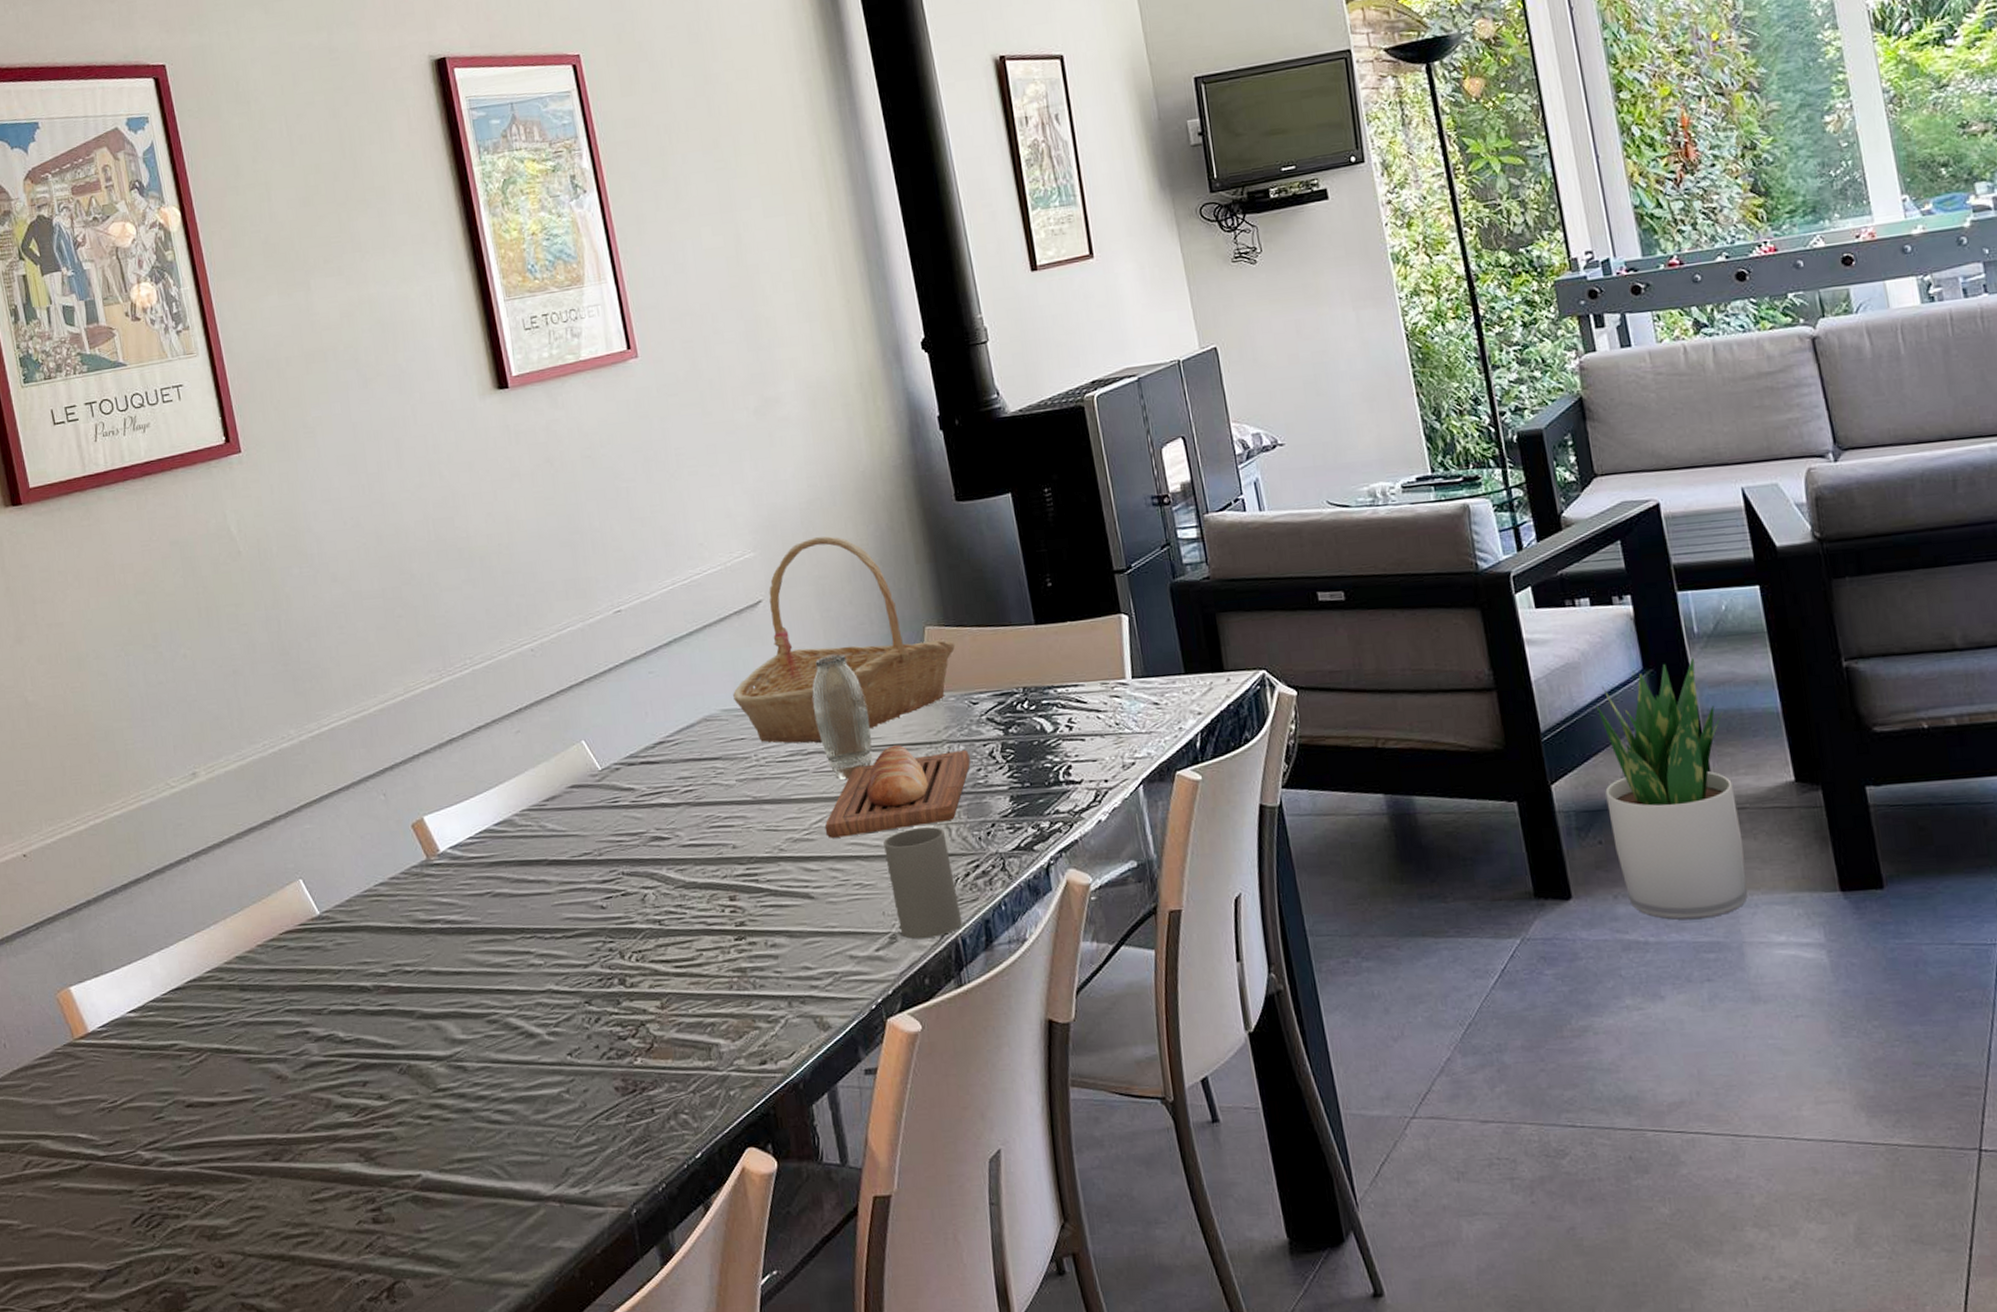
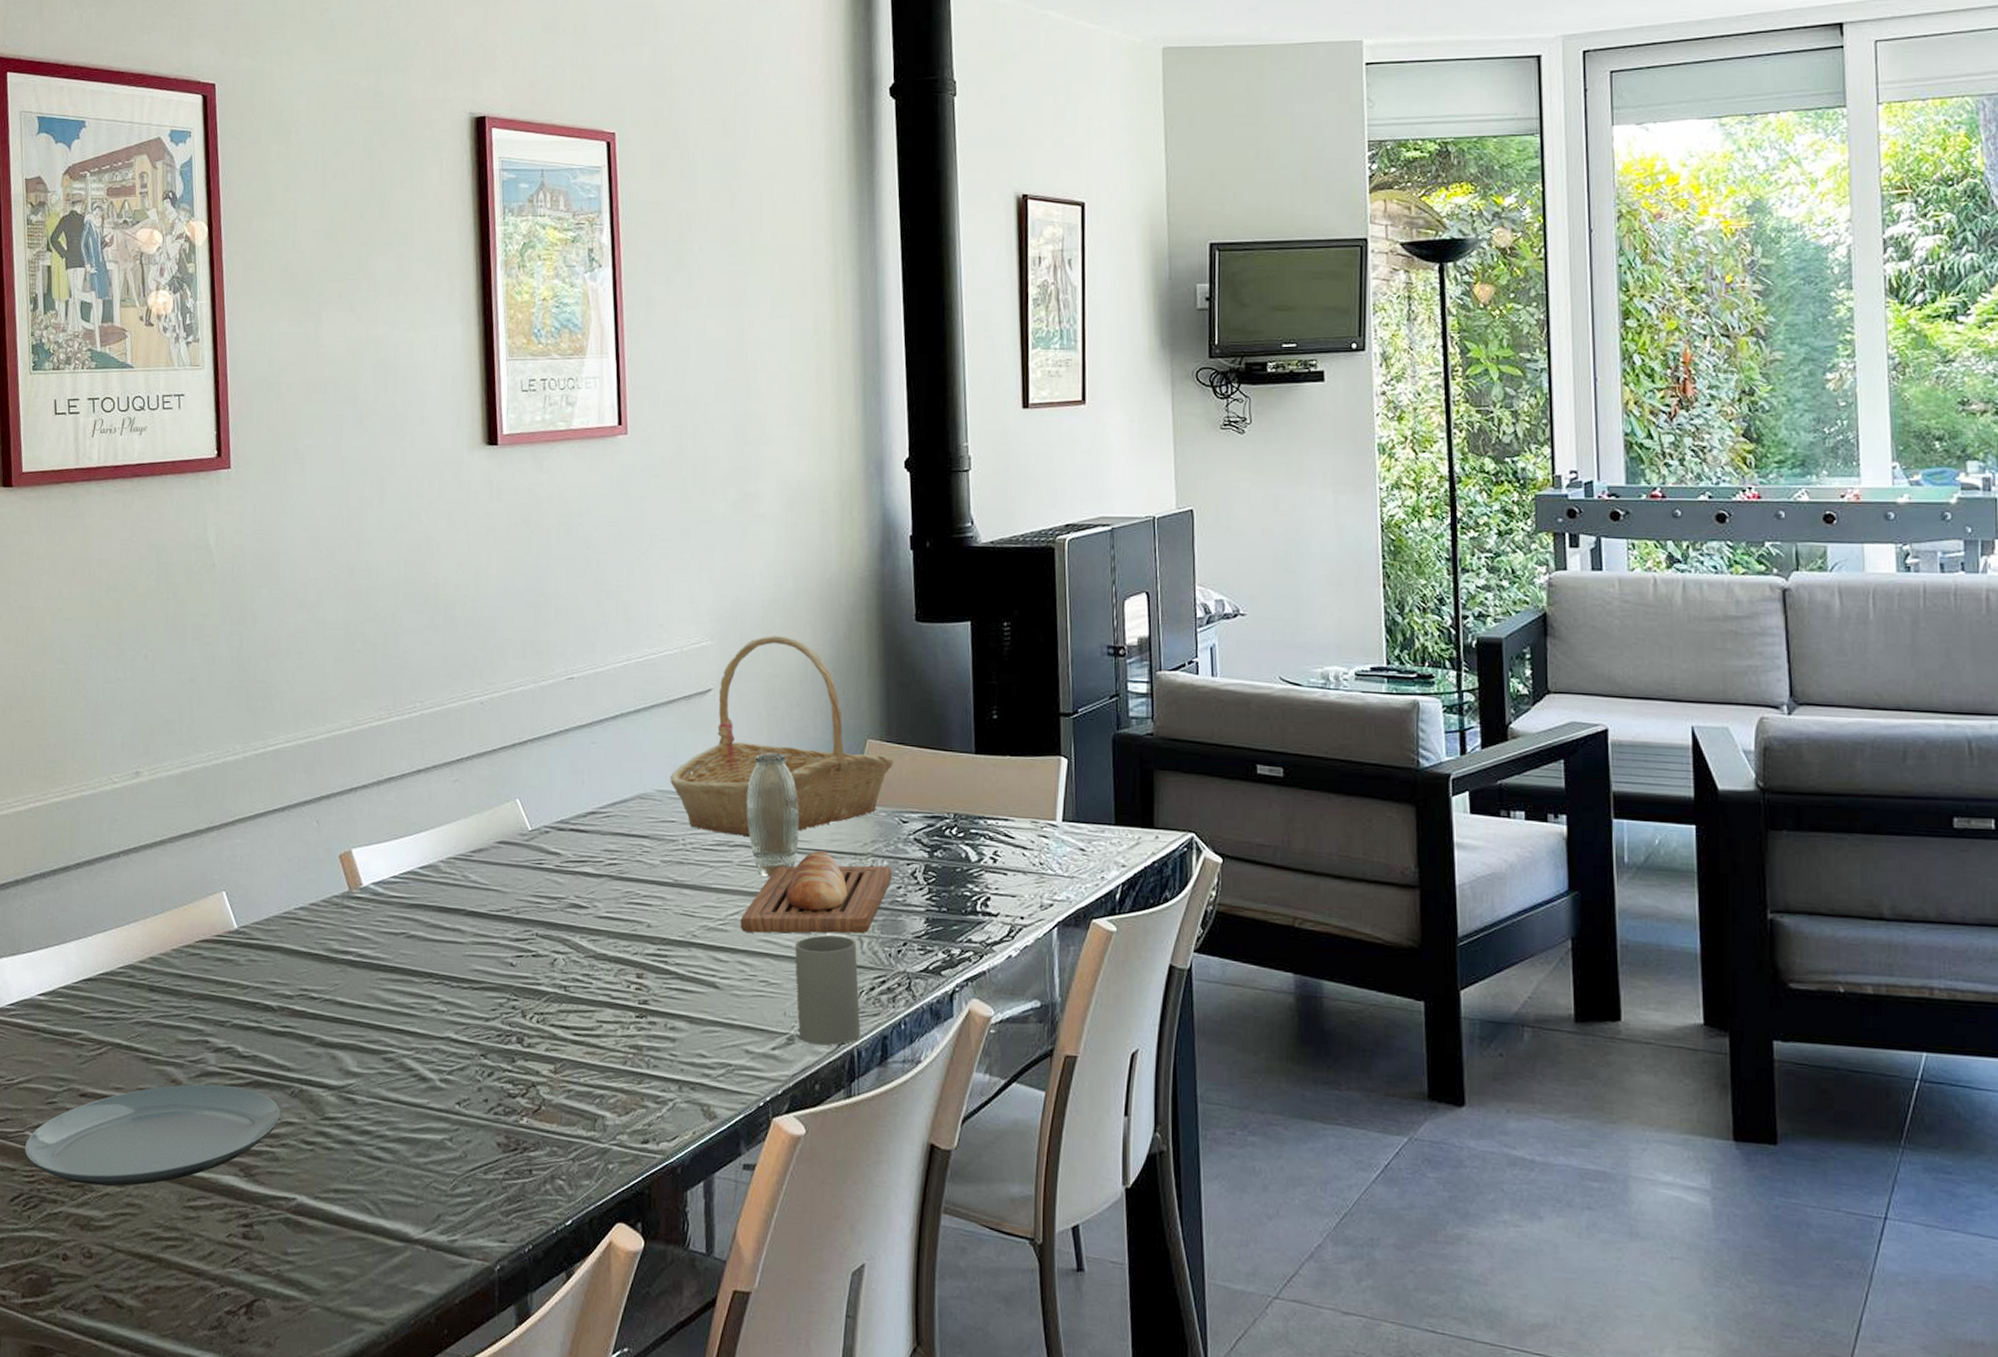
plate: none [138,1072,392,1195] -> present [25,1084,280,1187]
planter: present [1595,657,1748,920] -> none [1513,886,1643,1147]

